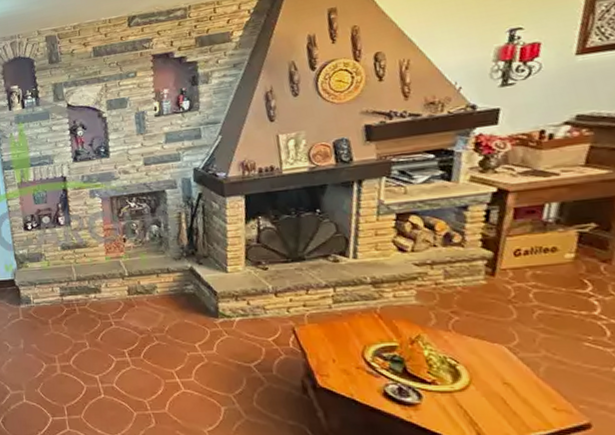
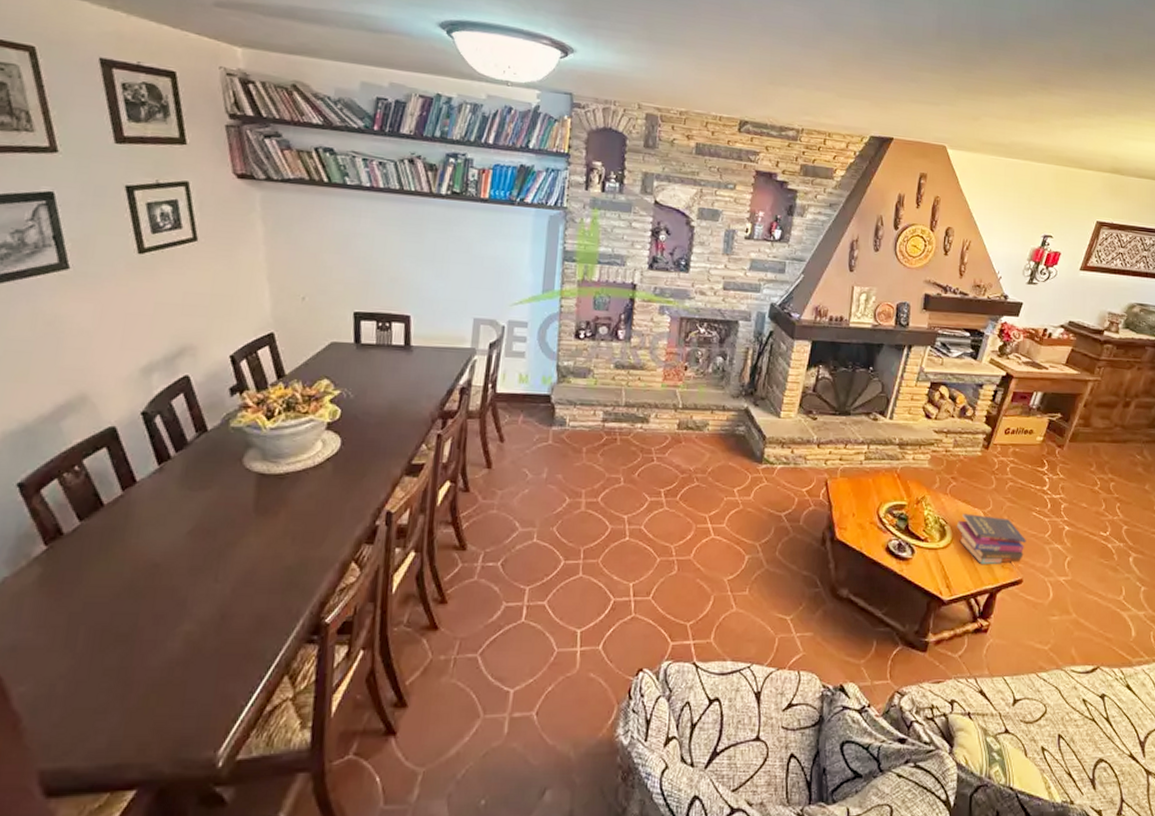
books: none [472,350,585,408] -> present [956,513,1027,565]

